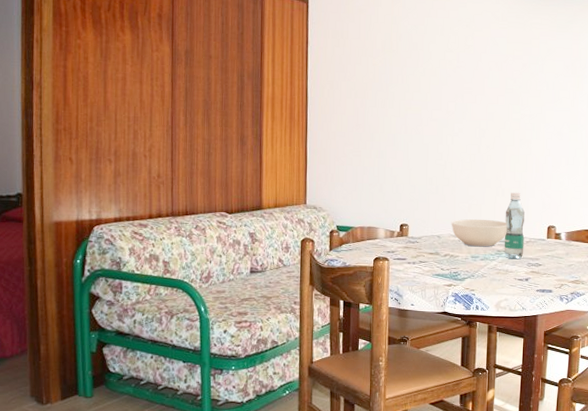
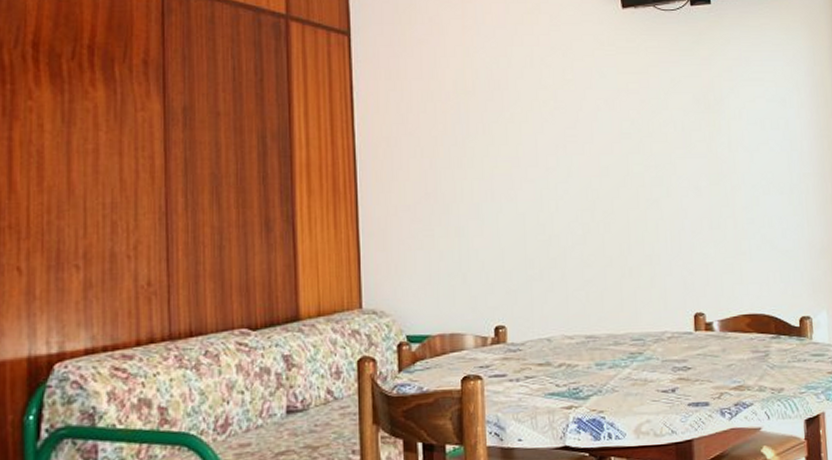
bowl: present [451,219,508,247] -> none [564,311,641,350]
bottle: present [504,192,525,260] -> none [635,270,666,364]

